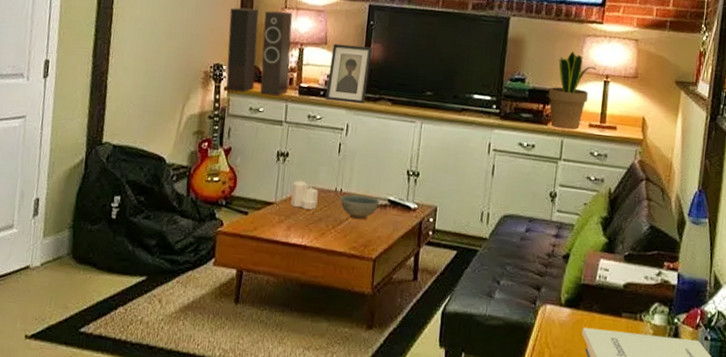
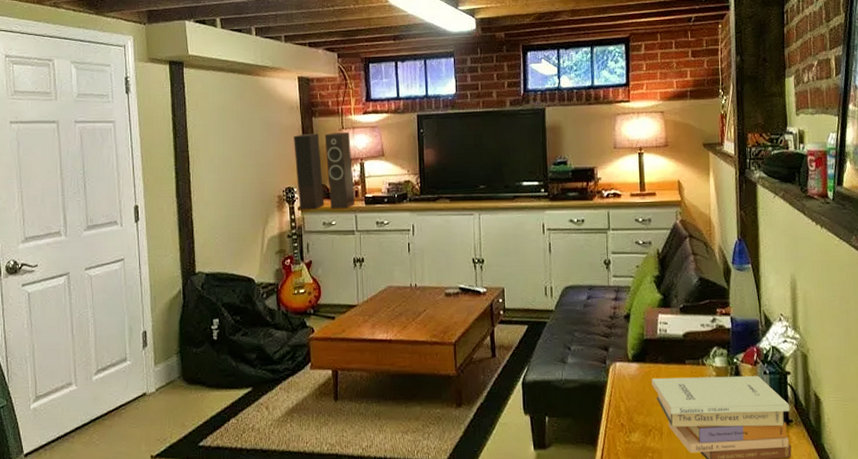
candle: present [290,178,319,210] -> none [371,279,396,307]
picture frame: present [325,43,373,105] -> none [389,153,426,206]
bowl: present [339,194,380,220] -> none [415,286,452,310]
potted plant: present [548,51,596,130] -> none [589,130,630,202]

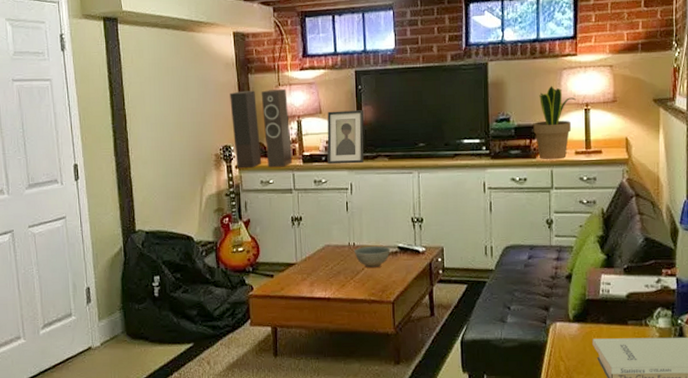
picture frame: none [389,153,426,206] -> present [327,110,364,165]
bowl: none [415,286,452,310] -> present [354,245,391,269]
potted plant: none [589,130,630,202] -> present [533,85,576,160]

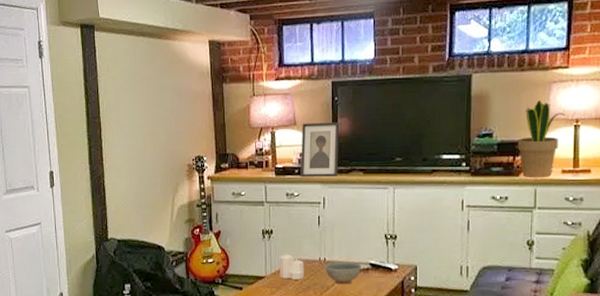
stereo: present [230,88,292,169] -> none [204,99,264,179]
candle: none [309,238,334,265] -> present [280,252,304,280]

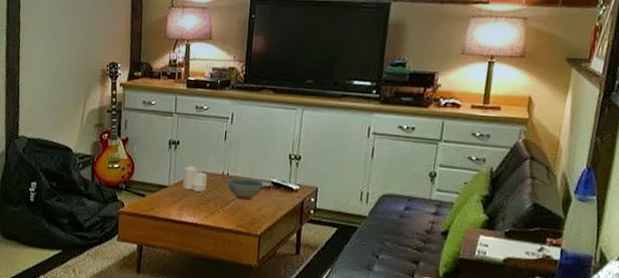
picture frame: present [301,122,340,178] -> none [211,38,255,94]
potted plant: present [517,99,565,178] -> none [429,33,481,112]

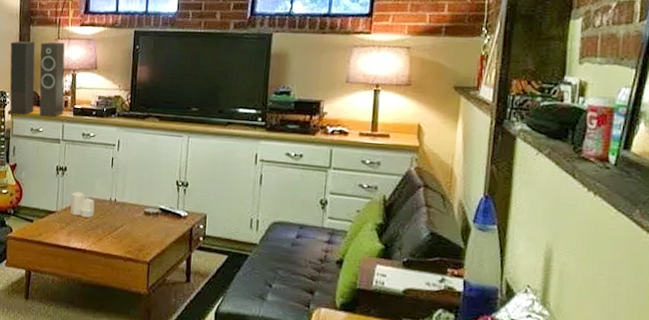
stereo: none [121,9,179,90] -> present [9,41,65,118]
bowl: present [226,177,264,200] -> none [114,204,152,227]

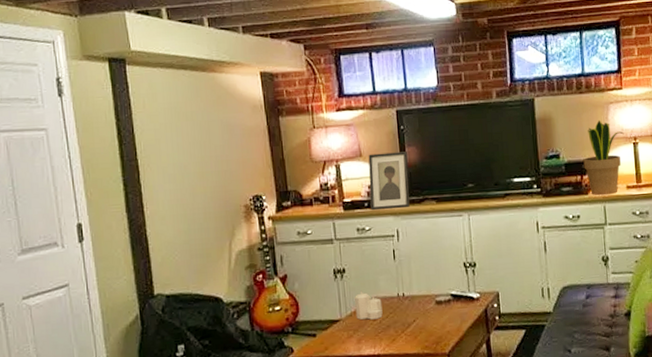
stereo: present [9,41,65,118] -> none [259,131,332,220]
picture frame: none [98,68,140,122] -> present [368,151,410,211]
potted plant: none [315,62,365,140] -> present [583,120,624,196]

